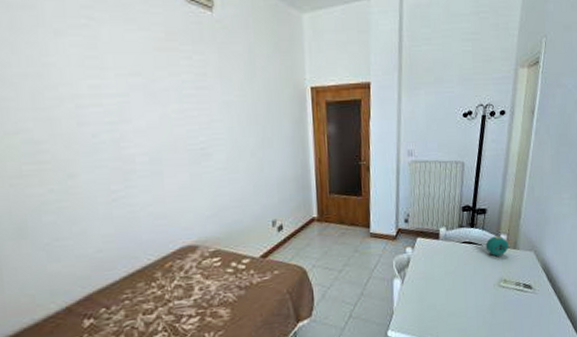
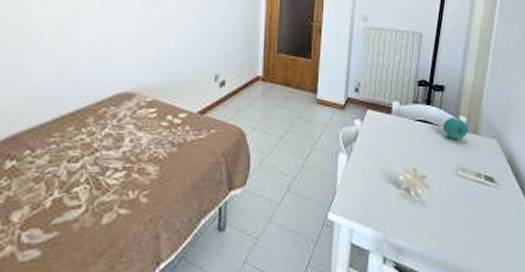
flower: none [447,283,478,309] -> present [397,166,432,198]

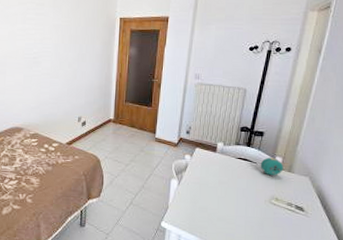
flower: present [397,166,432,198] -> none [219,193,248,218]

